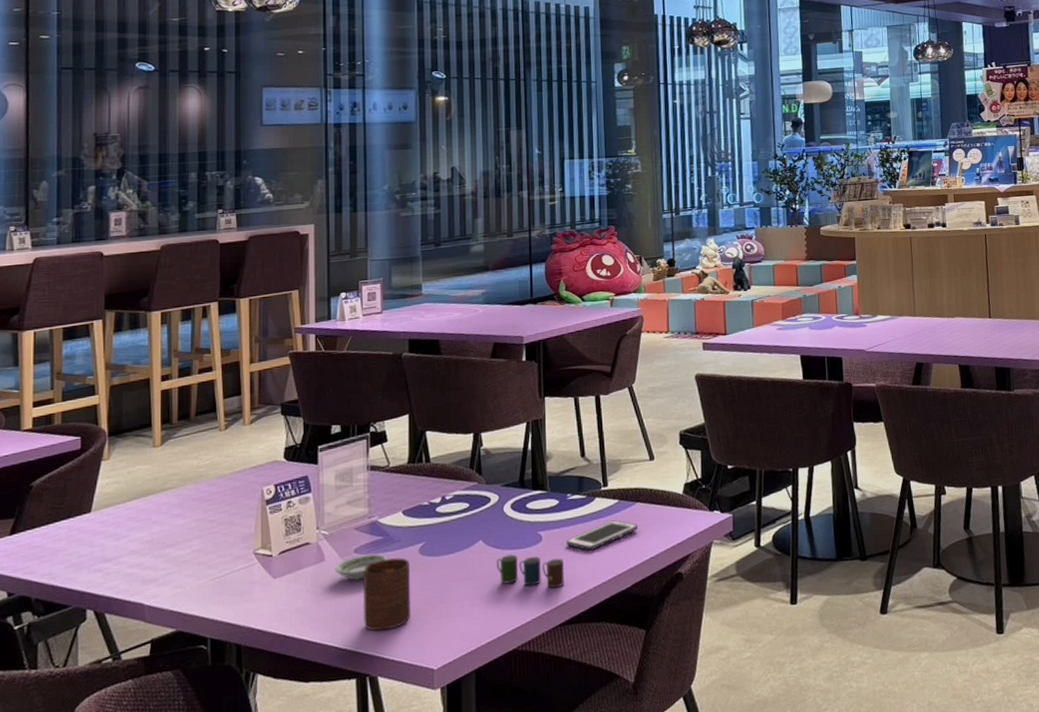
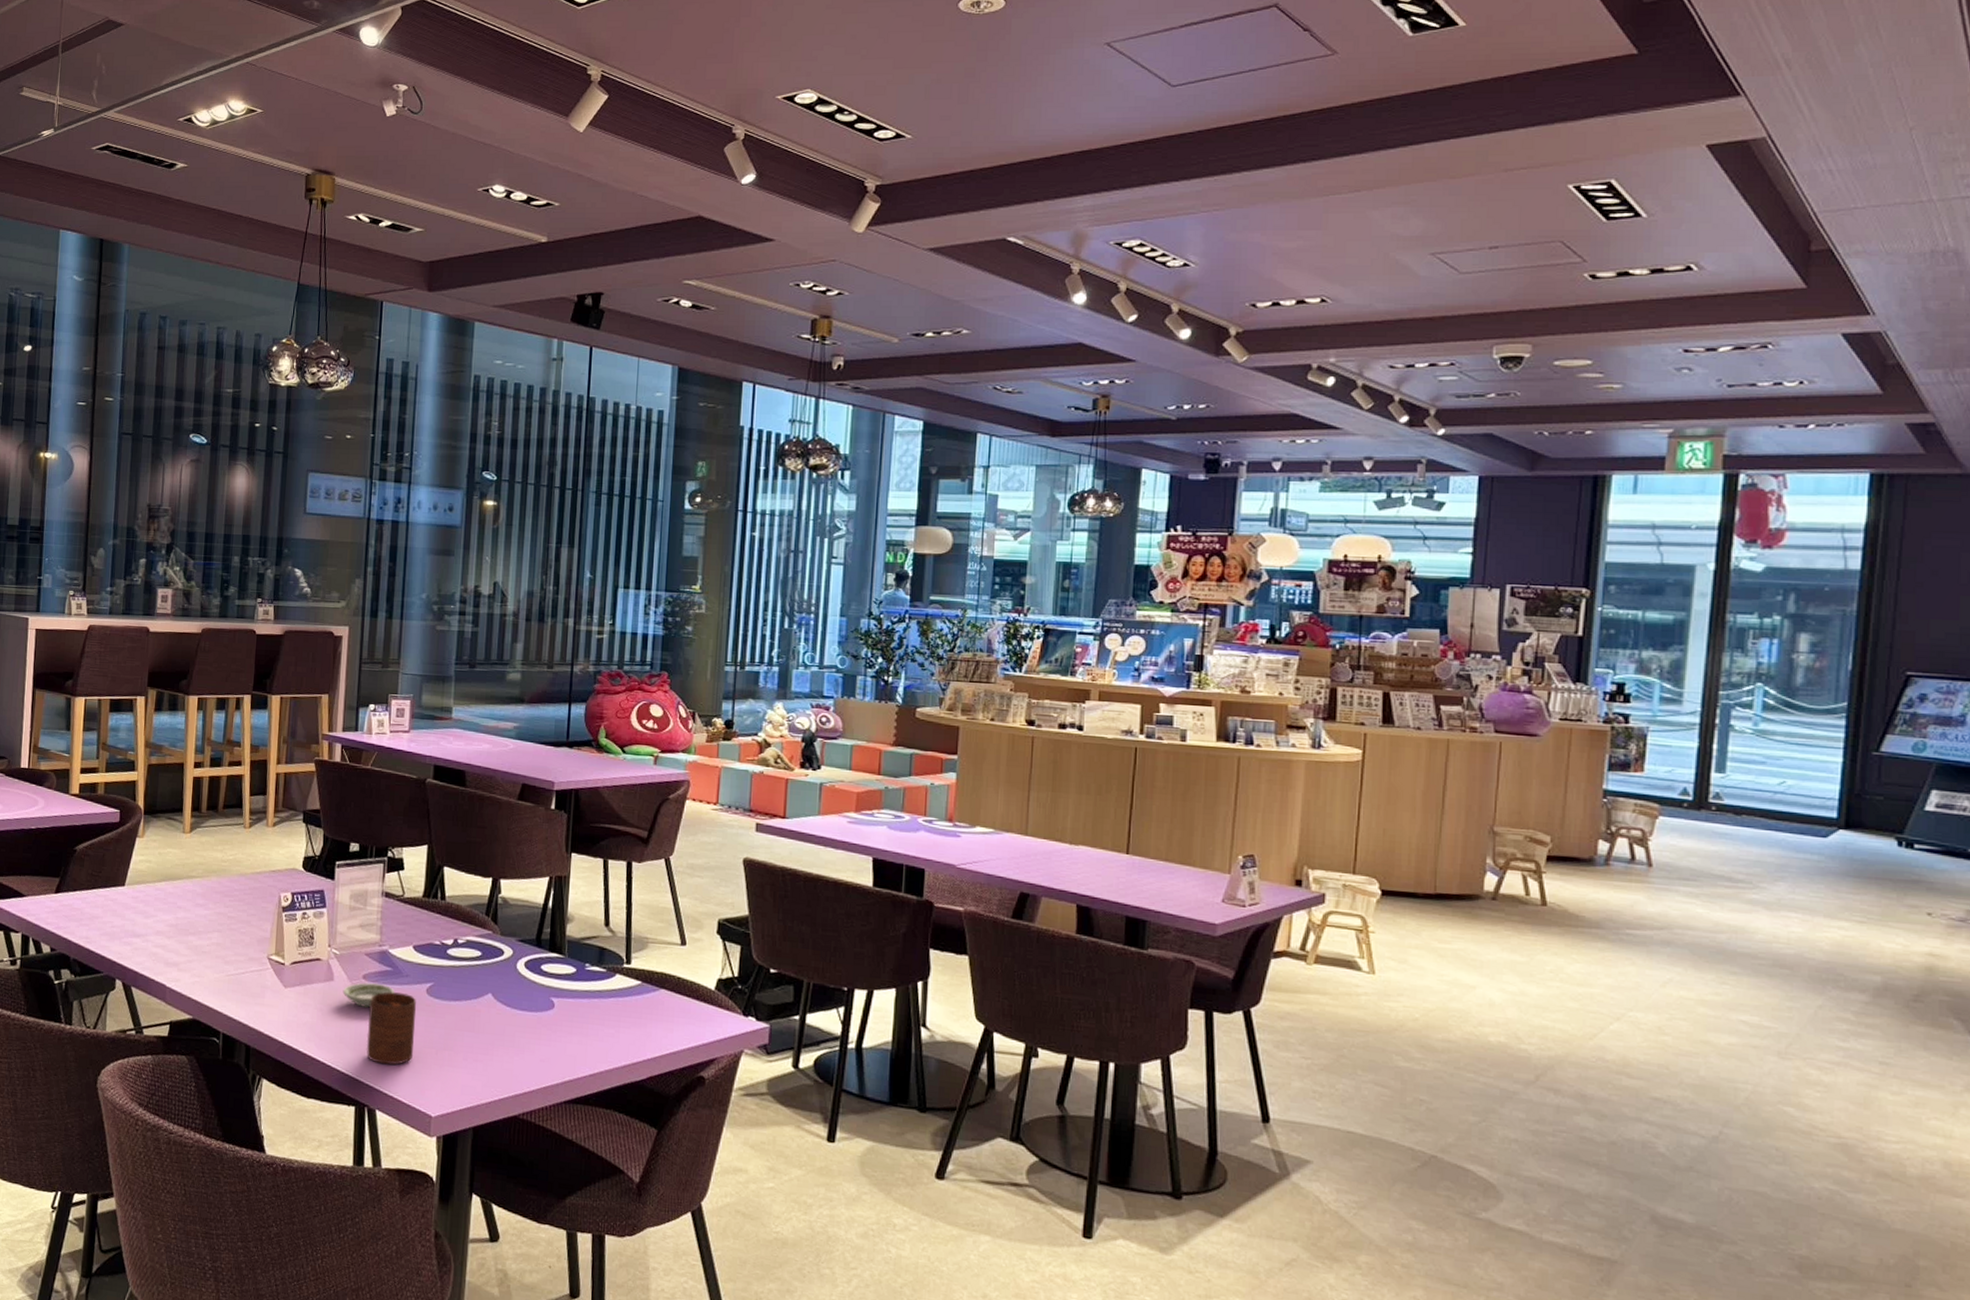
cup: present [497,554,565,589] -> none [504,1015,576,1062]
cell phone: present [566,520,638,551] -> none [580,1002,660,1031]

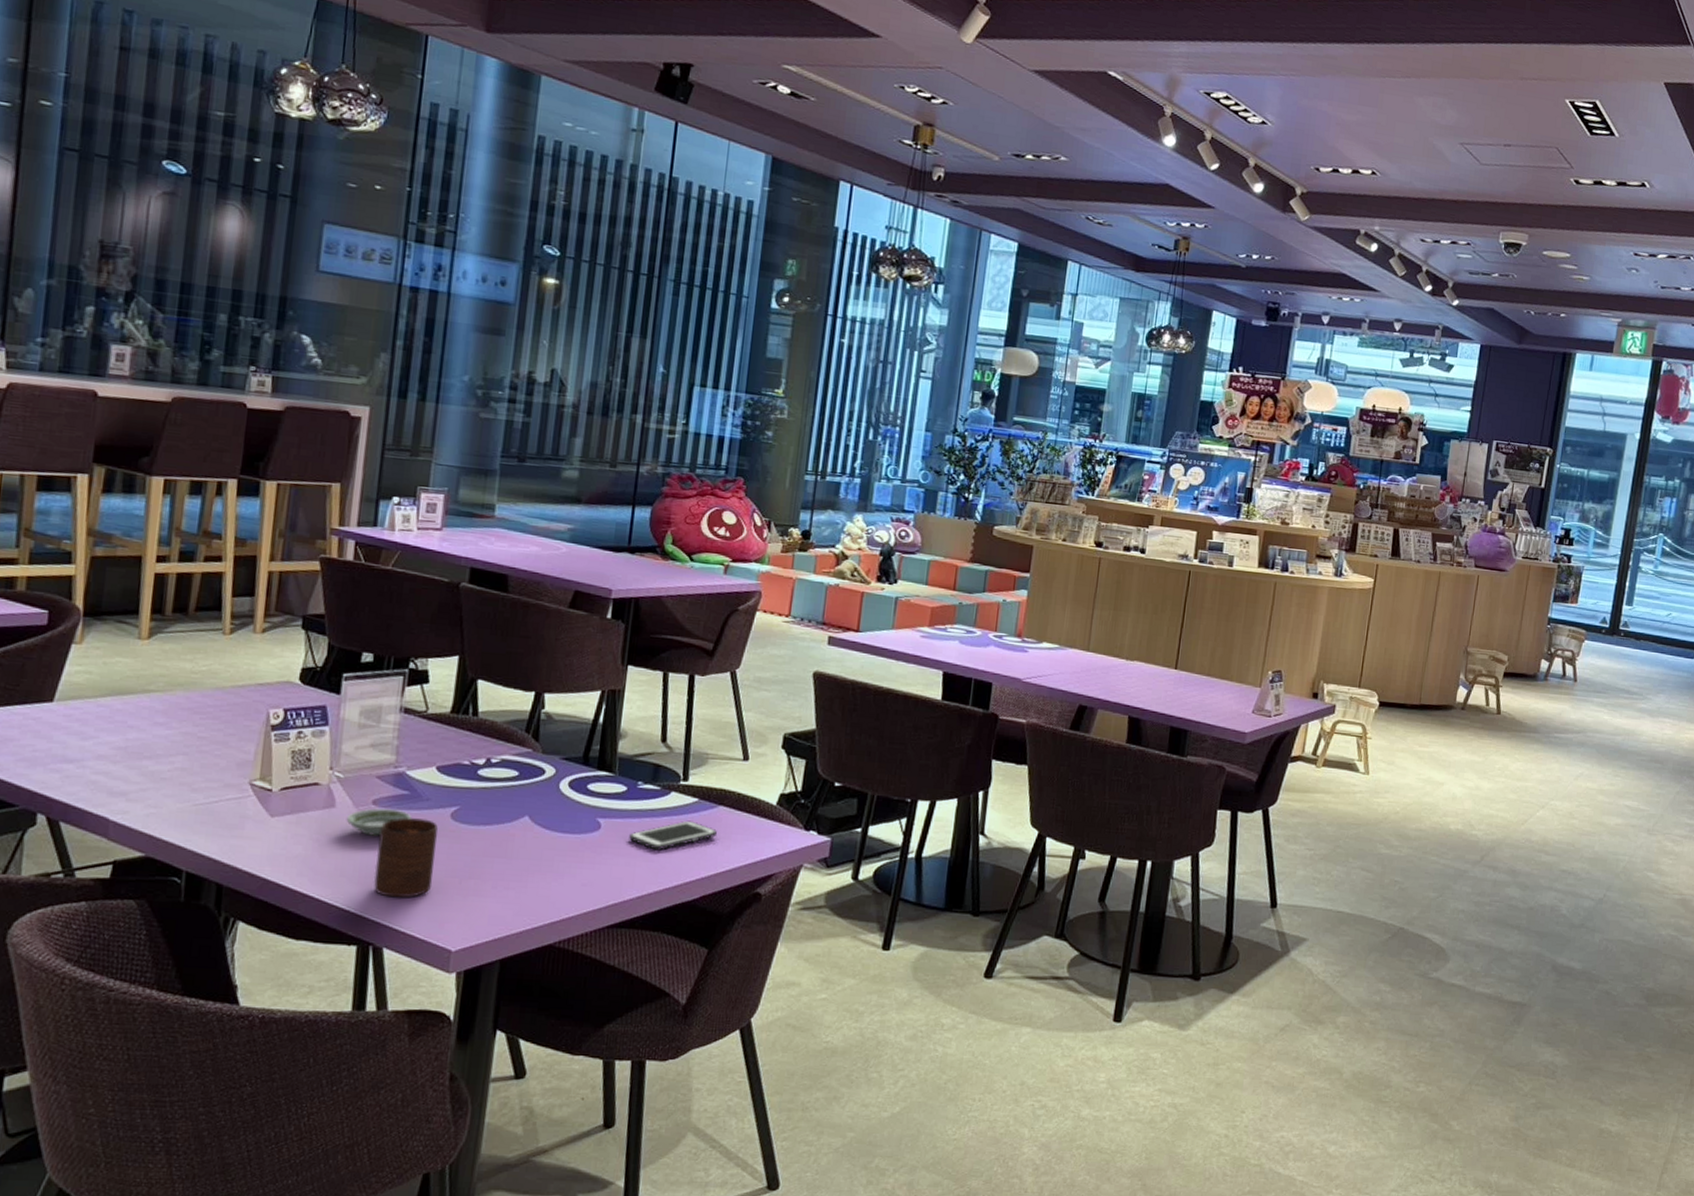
cell phone: none [580,1002,660,1031] -> present [629,820,717,850]

